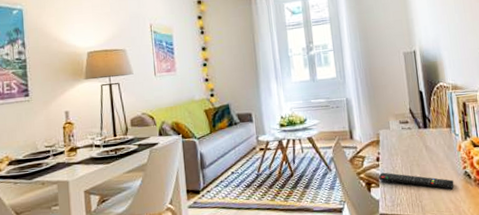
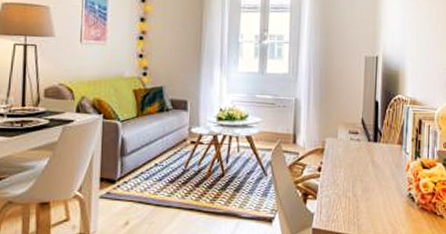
remote control: present [378,172,454,190] -> none [317,184,396,211]

